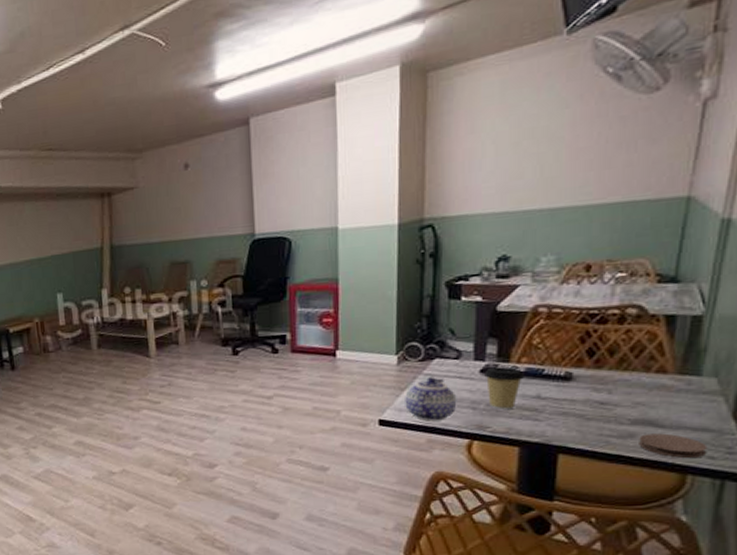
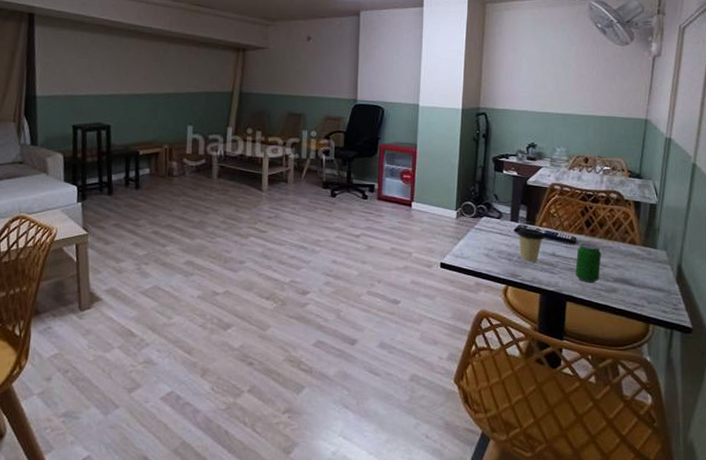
teapot: present [405,377,457,422] -> none [460,231,498,268]
beverage can: none [571,377,612,429] -> present [575,243,602,283]
coaster: present [639,433,708,458] -> none [619,290,662,311]

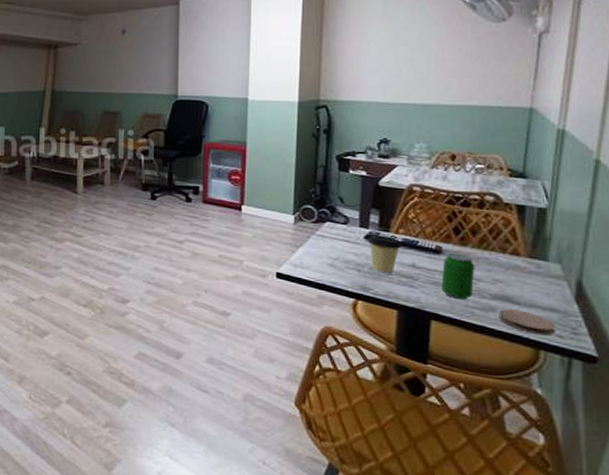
coaster: none [619,290,662,311] -> present [499,309,556,335]

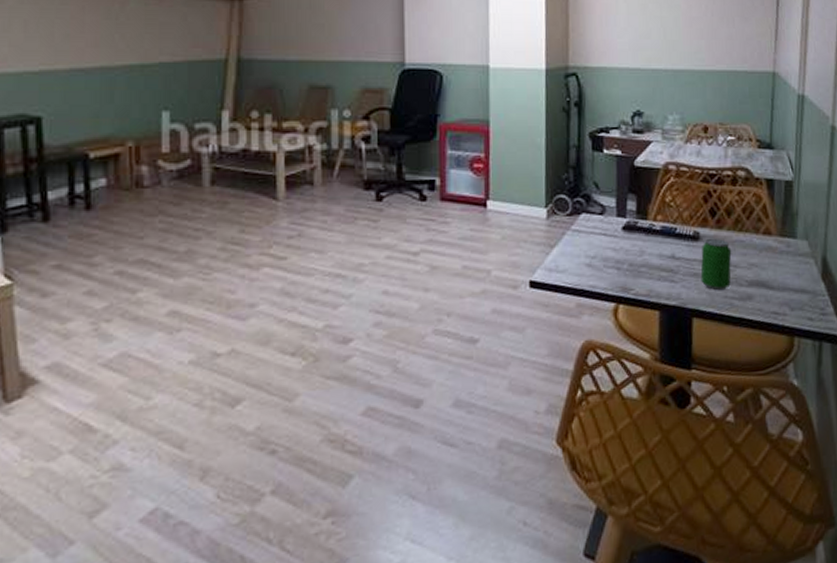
coffee cup: present [368,235,401,275] -> none [626,224,660,271]
coaster: present [499,309,556,335] -> none [755,295,807,320]

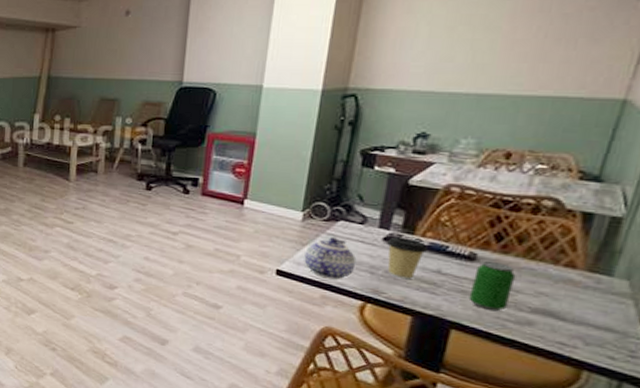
teapot: none [554,233,603,283] -> present [304,237,357,280]
coffee cup: none [626,224,660,271] -> present [387,237,427,280]

